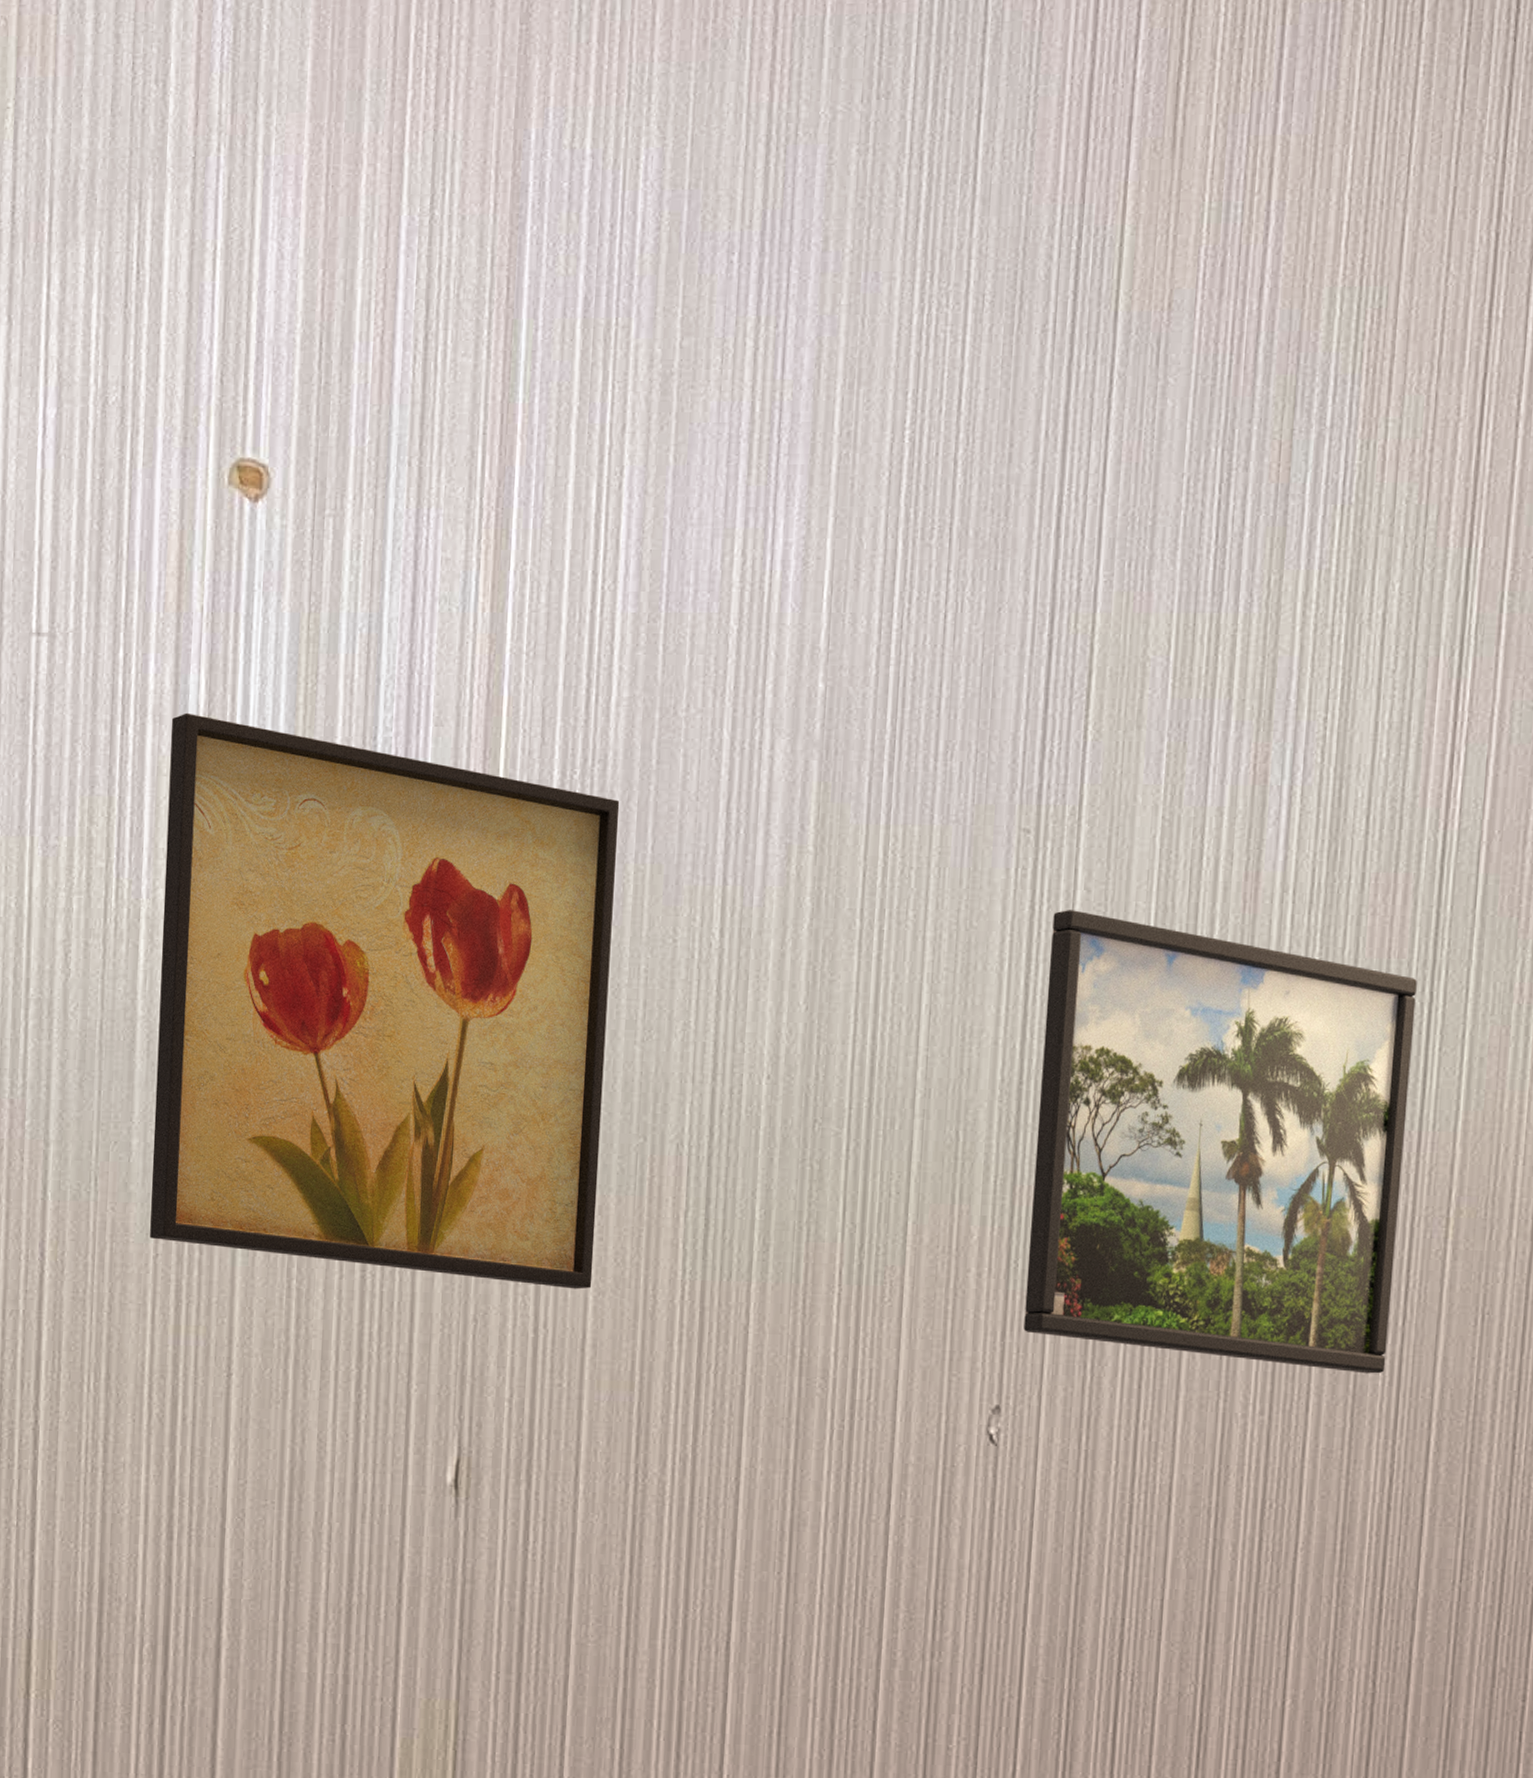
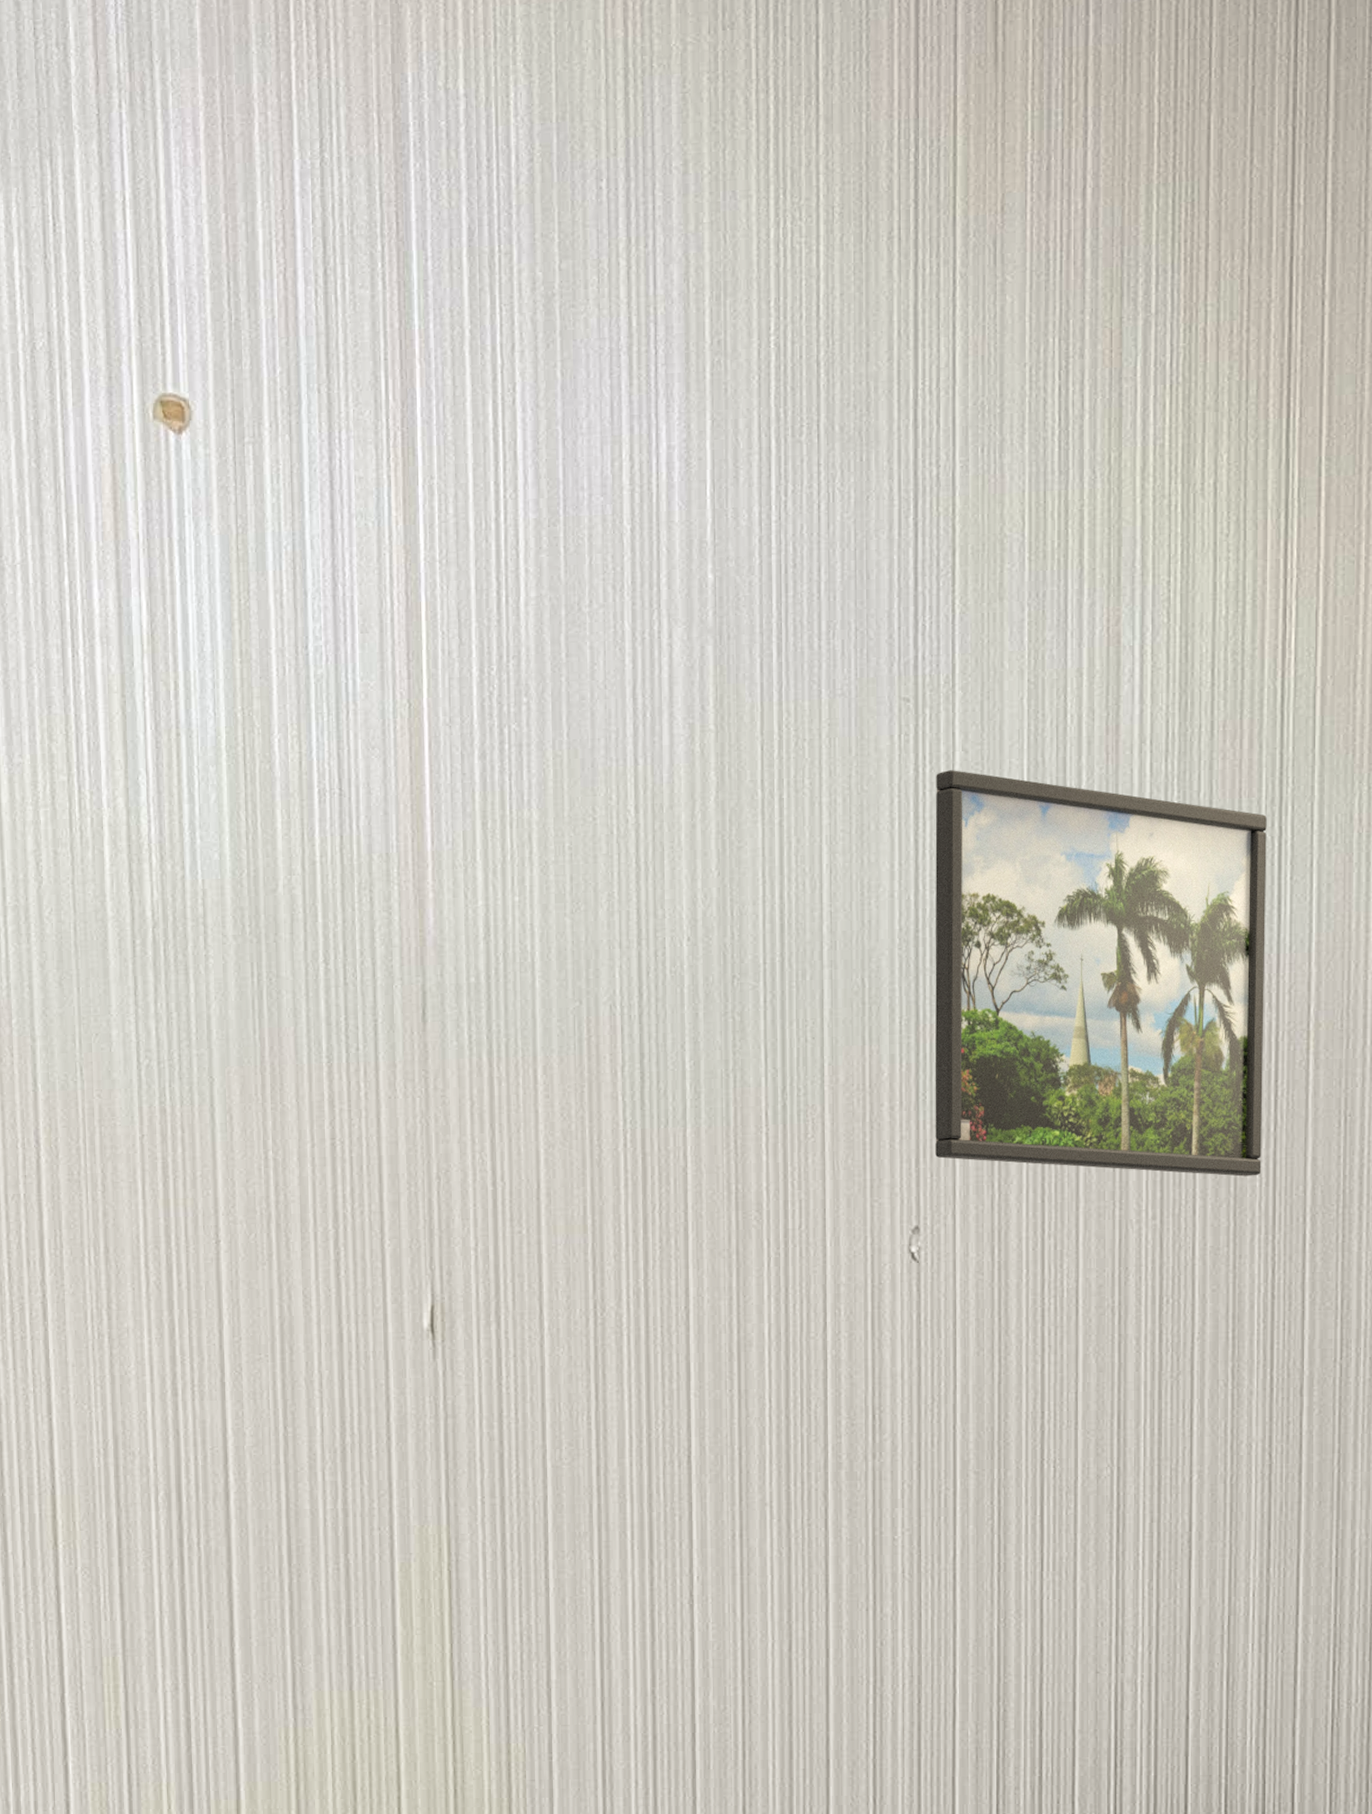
wall art: present [150,712,620,1289] -> none [117,633,542,1144]

